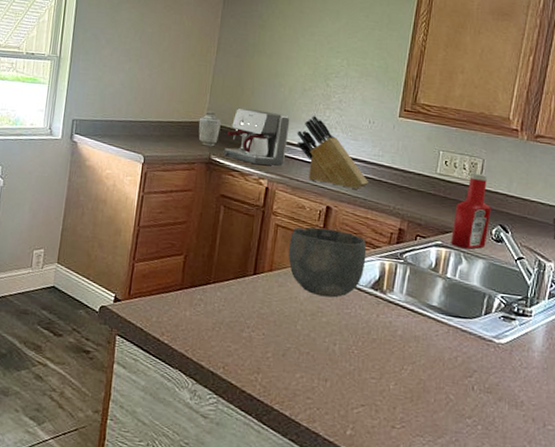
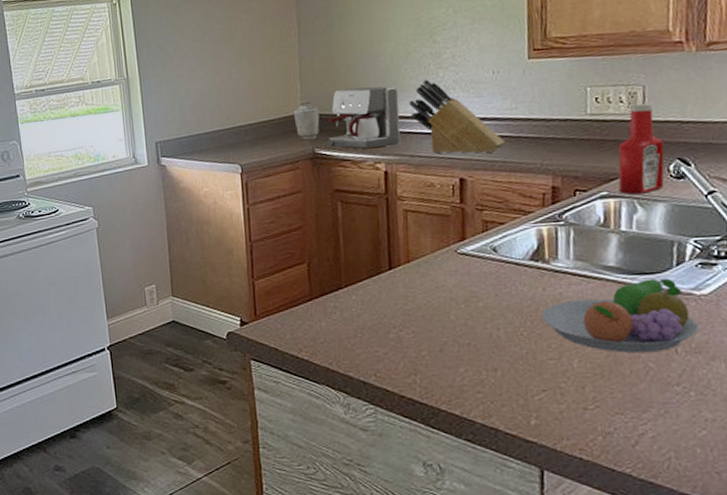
bowl: present [288,227,367,298] -> none [423,202,519,280]
fruit bowl: none [371,322,493,387] -> present [540,278,699,354]

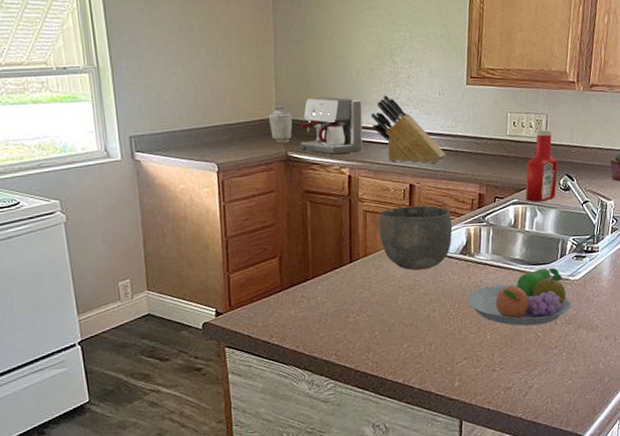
bowl: none [423,202,519,280] -> present [379,205,453,271]

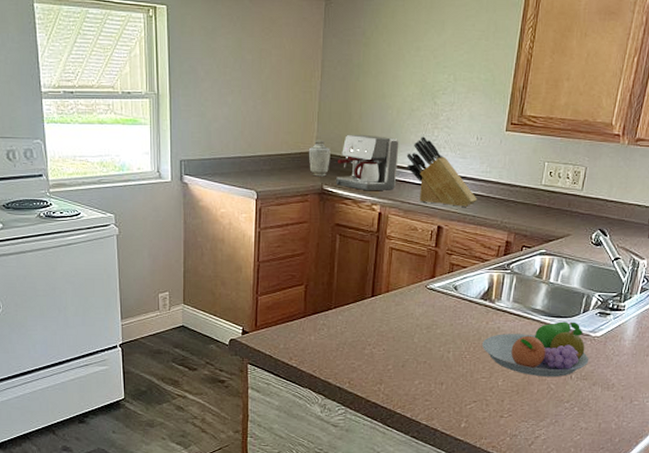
bowl: present [379,205,453,271] -> none [403,247,476,311]
ketchup bottle: present [525,129,558,202] -> none [554,181,592,255]

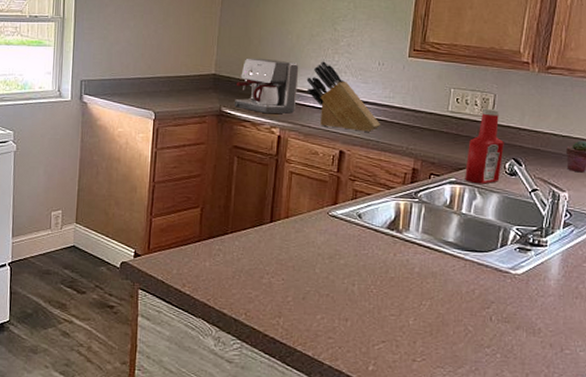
vase: present [308,140,331,177] -> none [207,63,230,99]
fruit bowl: present [481,321,589,377] -> none [389,256,510,318]
ketchup bottle: none [554,181,592,255] -> present [465,108,504,184]

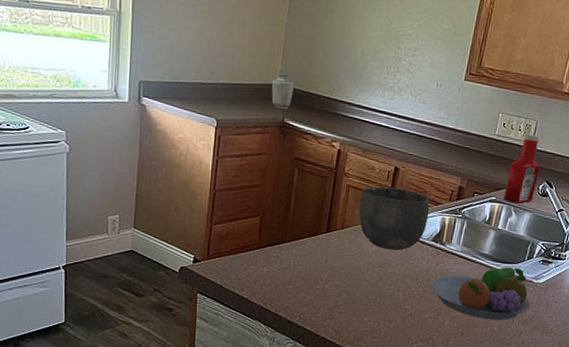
vase: none [207,63,230,99] -> present [271,72,294,110]
coffee maker: present [235,58,299,114] -> none [297,70,362,129]
bowl: none [303,172,381,240] -> present [358,187,430,251]
knife block: present [306,61,381,133] -> none [368,79,435,151]
fruit bowl: none [389,256,510,318] -> present [430,267,531,321]

